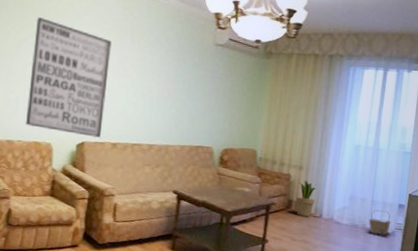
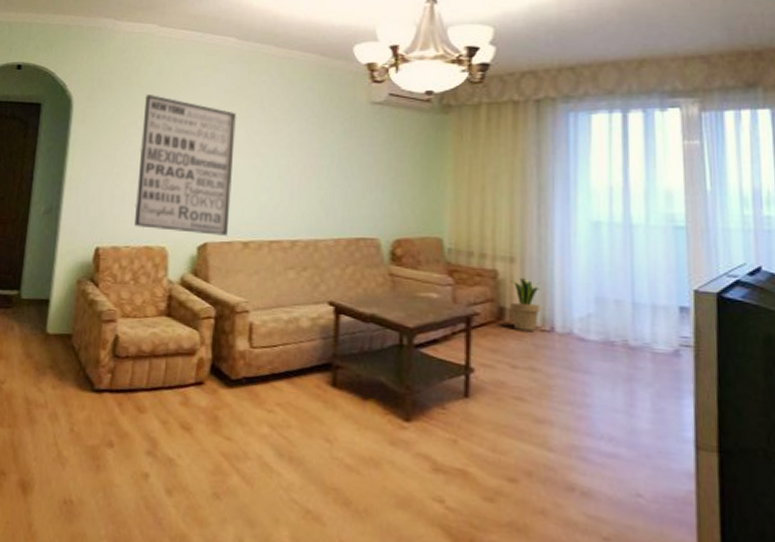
basket: present [368,210,391,235] -> none [632,317,671,356]

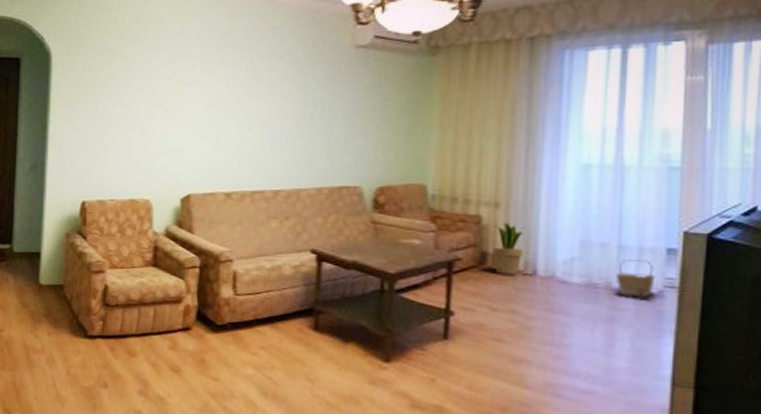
wall art: present [134,95,237,236] -> none [118,45,218,187]
basket: none [632,317,671,356] -> present [615,259,656,297]

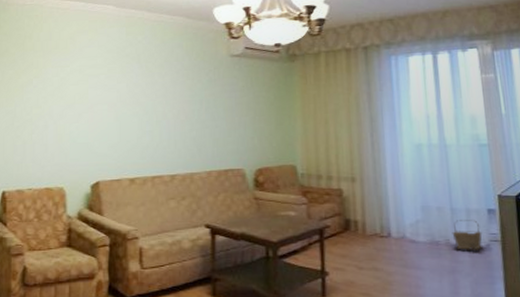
potted plant: present [493,223,524,275] -> none [353,194,378,237]

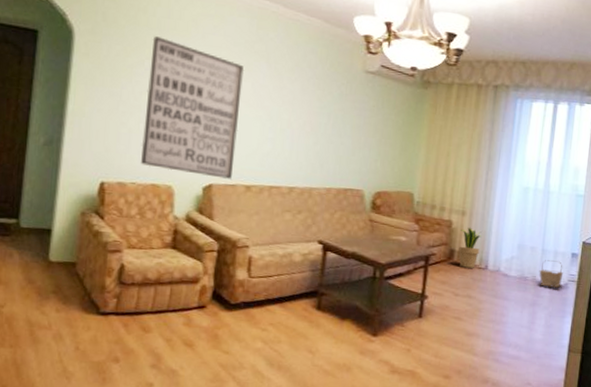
wall art: none [34,57,119,175] -> present [141,36,245,179]
potted plant: none [353,194,378,237] -> present [459,228,482,268]

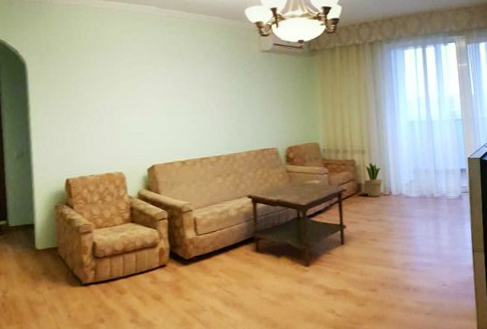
wall art: present [141,36,245,179] -> none [88,55,169,160]
basket: present [539,260,564,288] -> none [435,177,457,201]

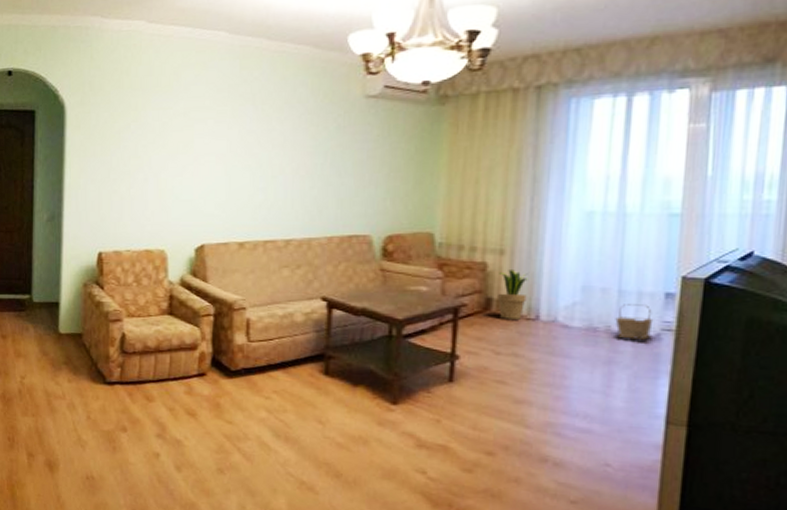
basket: none [435,177,457,201] -> present [615,304,654,340]

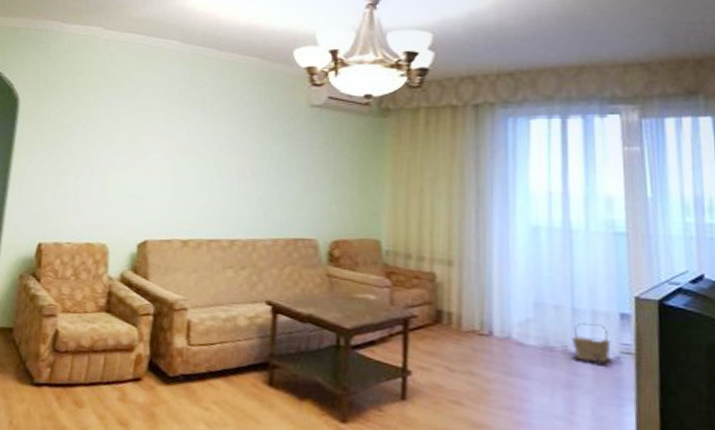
potted plant: present [498,270,528,320] -> none [449,281,478,335]

